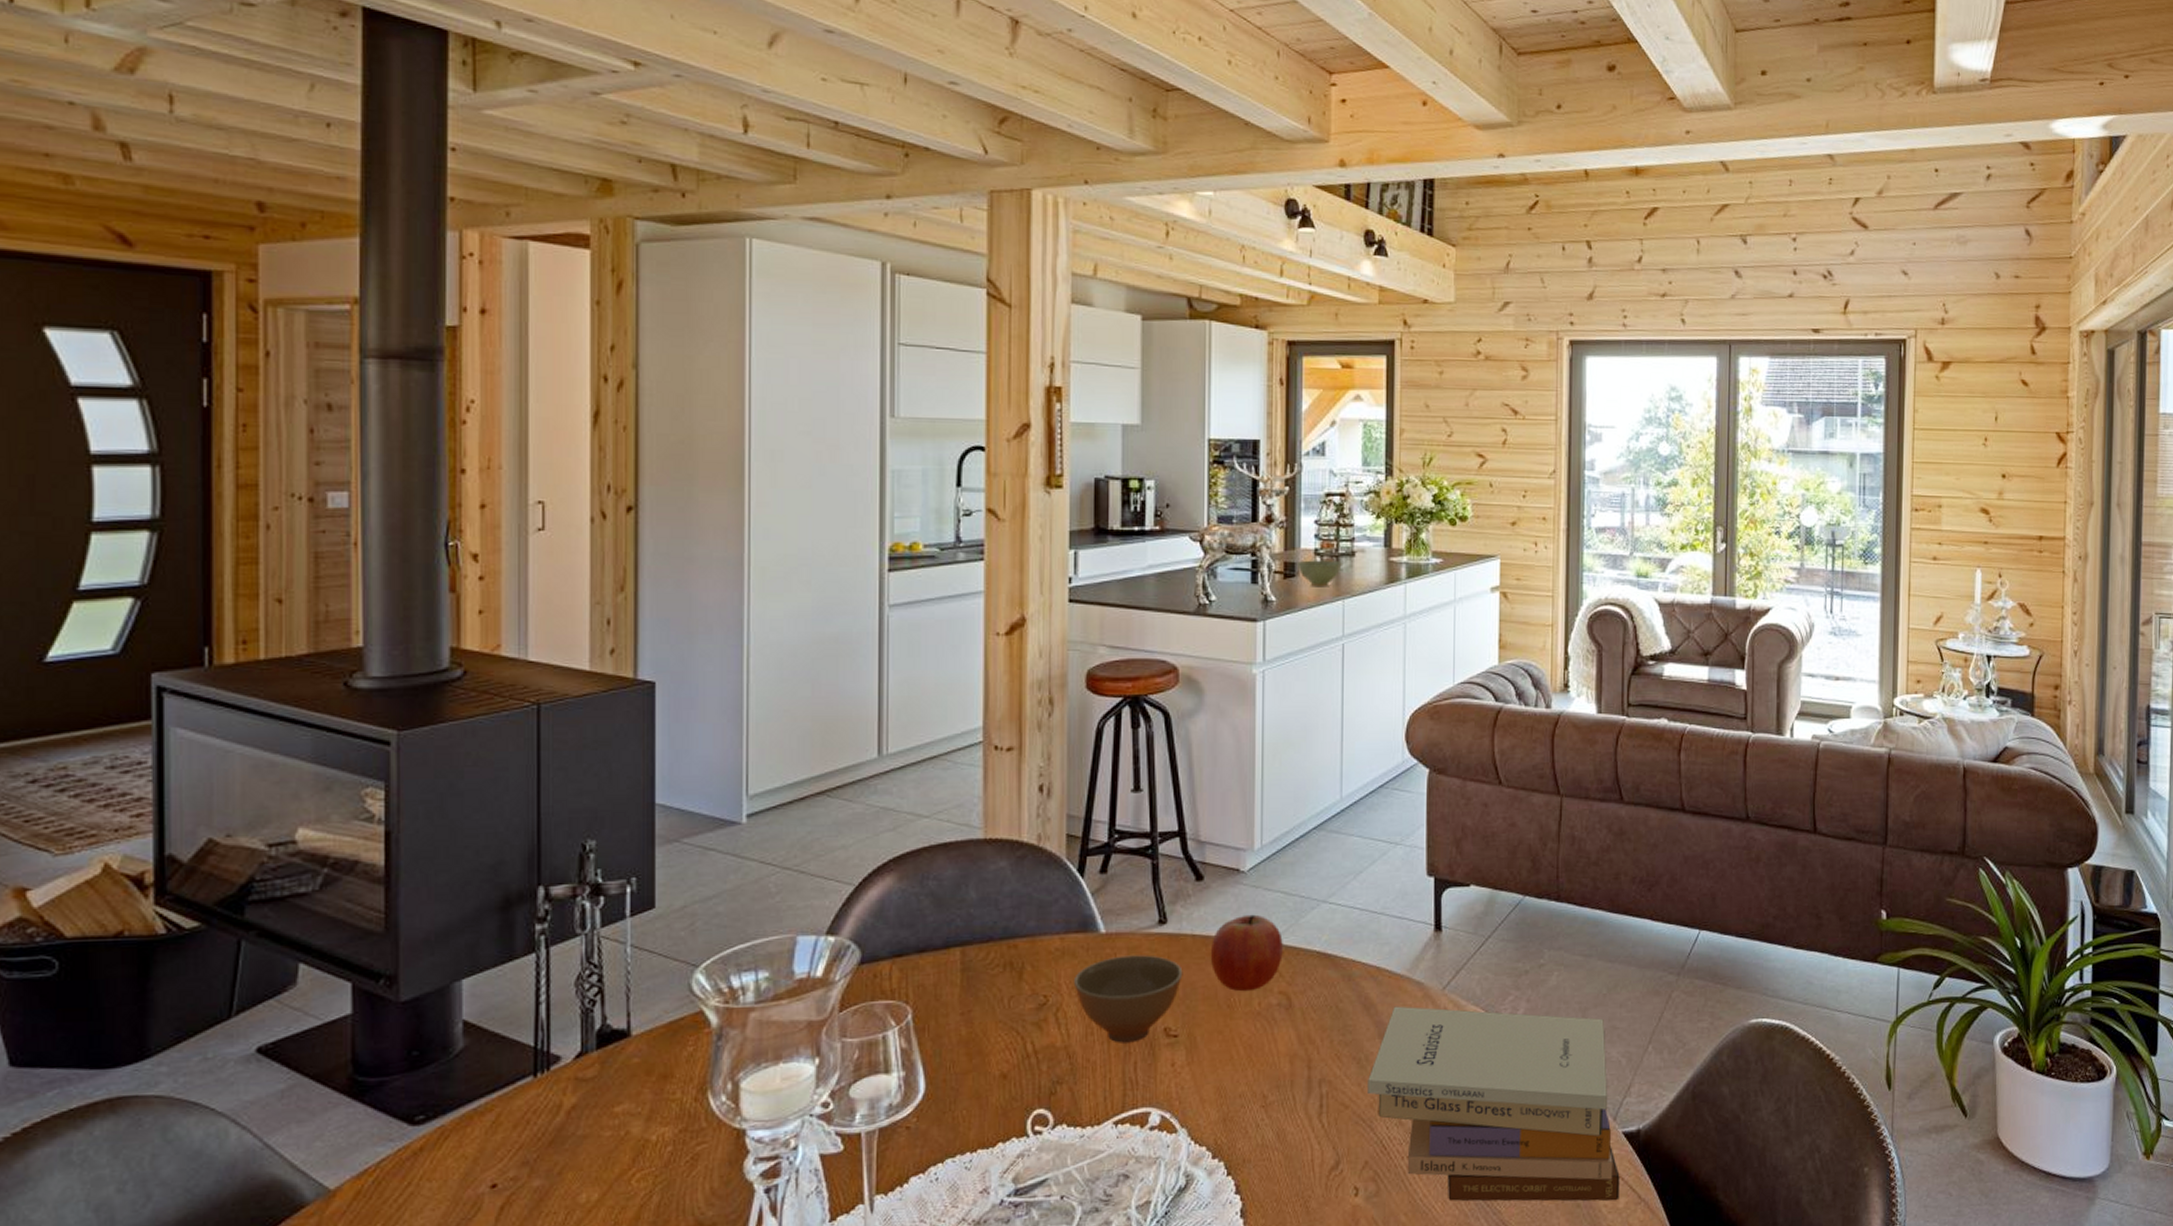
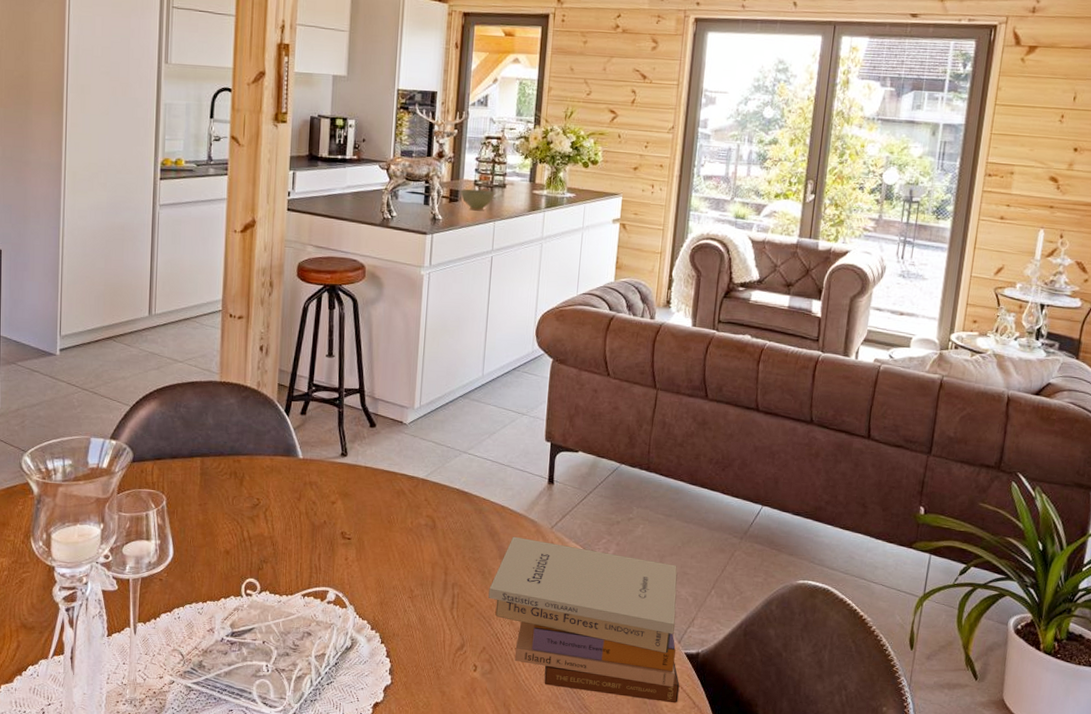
bowl: present [1073,955,1183,1043] -> none [278,476,357,540]
fruit: present [1211,914,1283,992] -> none [378,456,432,513]

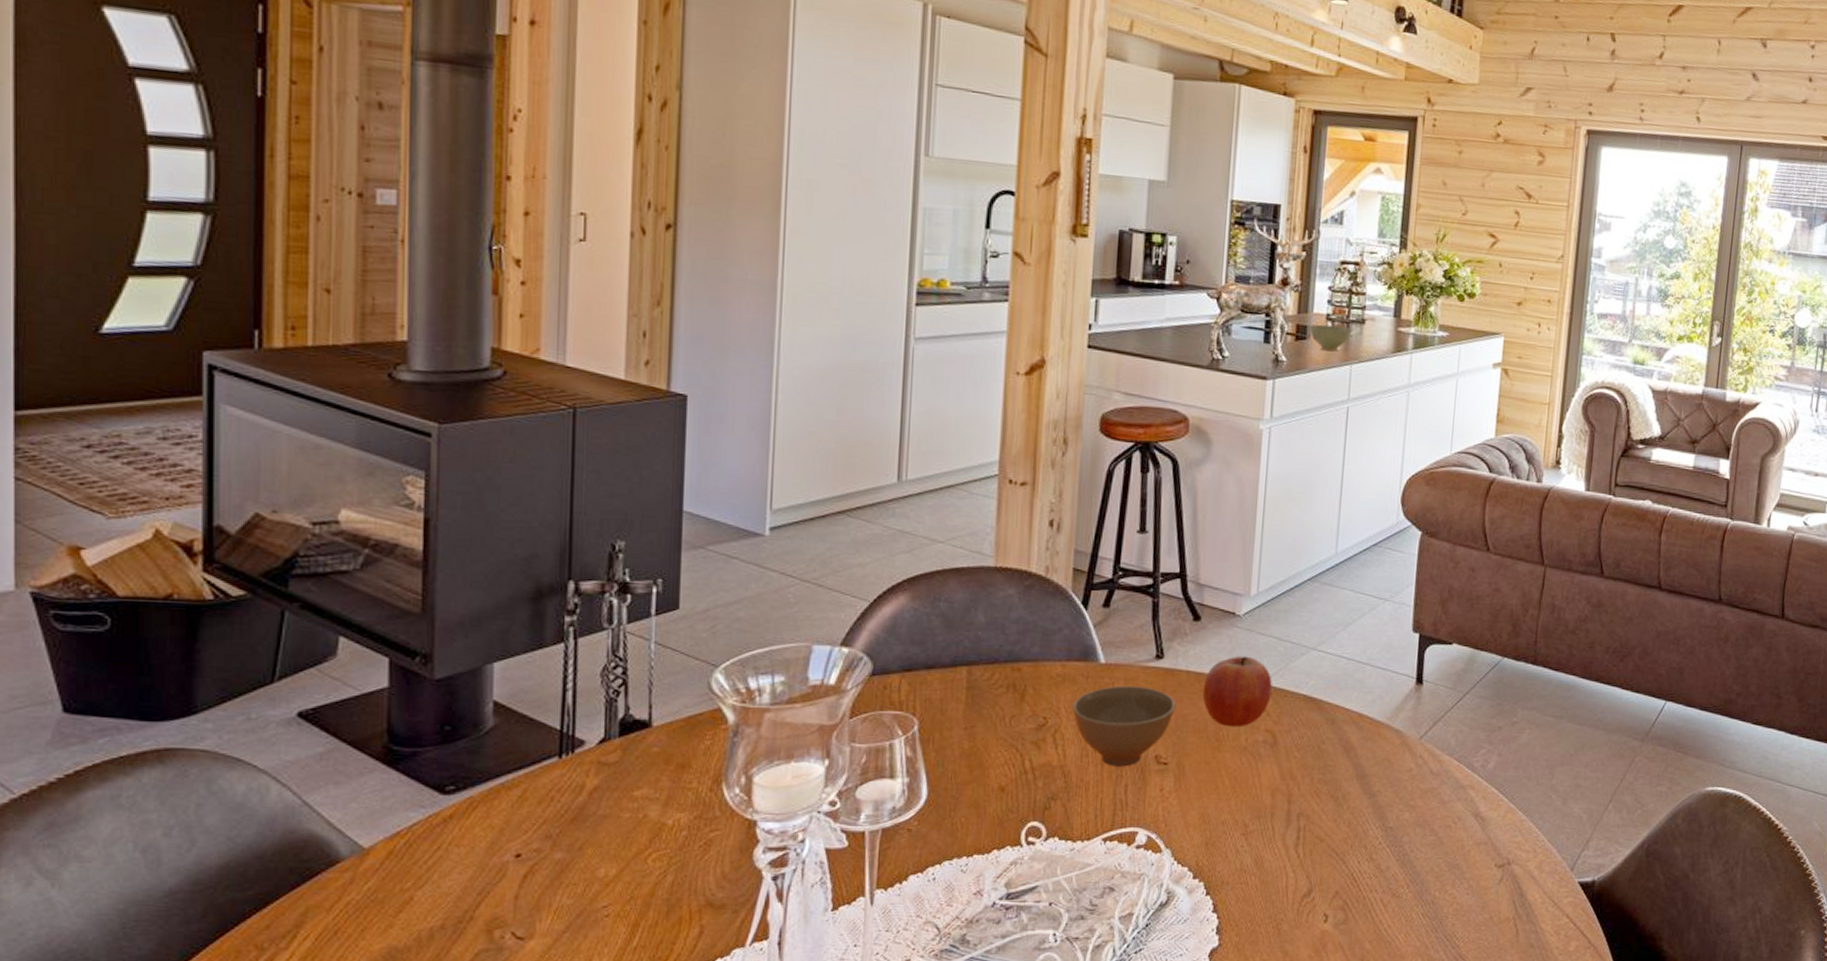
bowl: none [278,476,357,540] -> present [1071,685,1176,767]
fruit: none [378,456,432,513] -> present [1203,656,1272,728]
books: present [488,536,680,703] -> none [1342,751,1573,944]

